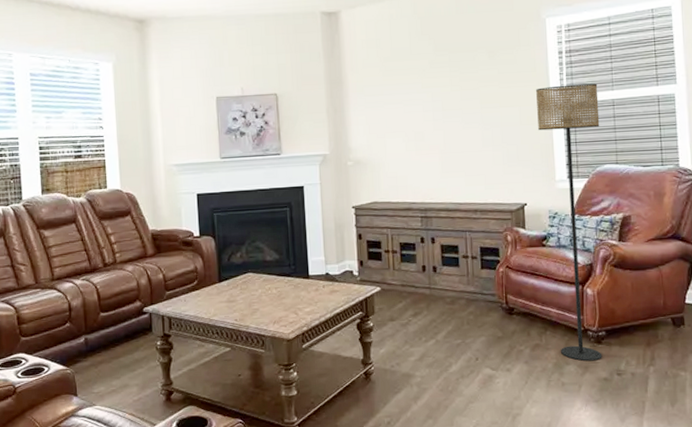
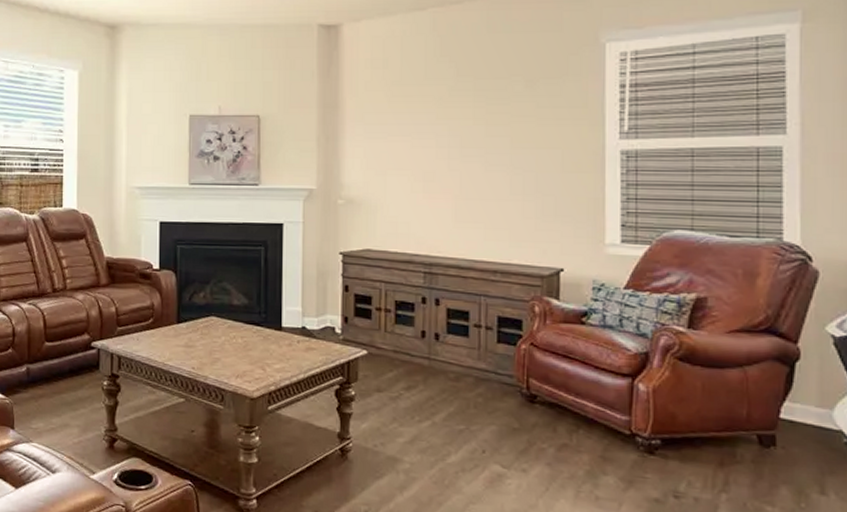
floor lamp: present [536,83,602,362] -> none [586,126,672,476]

